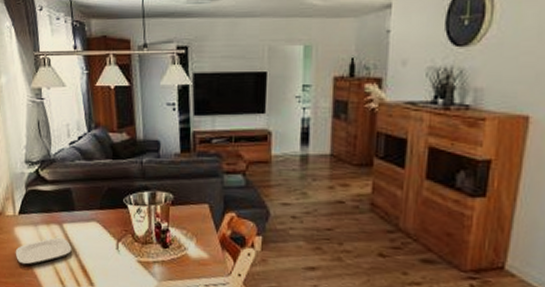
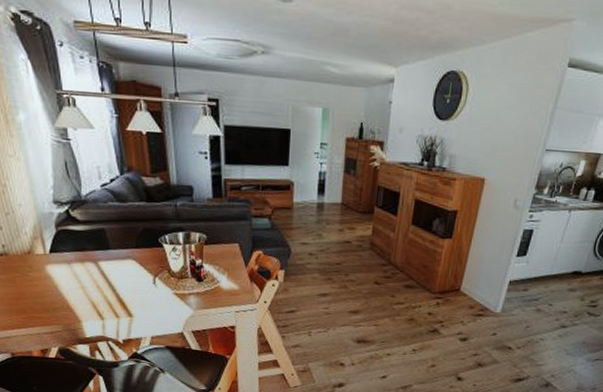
plate: present [15,237,72,265] -> none [48,274,109,300]

